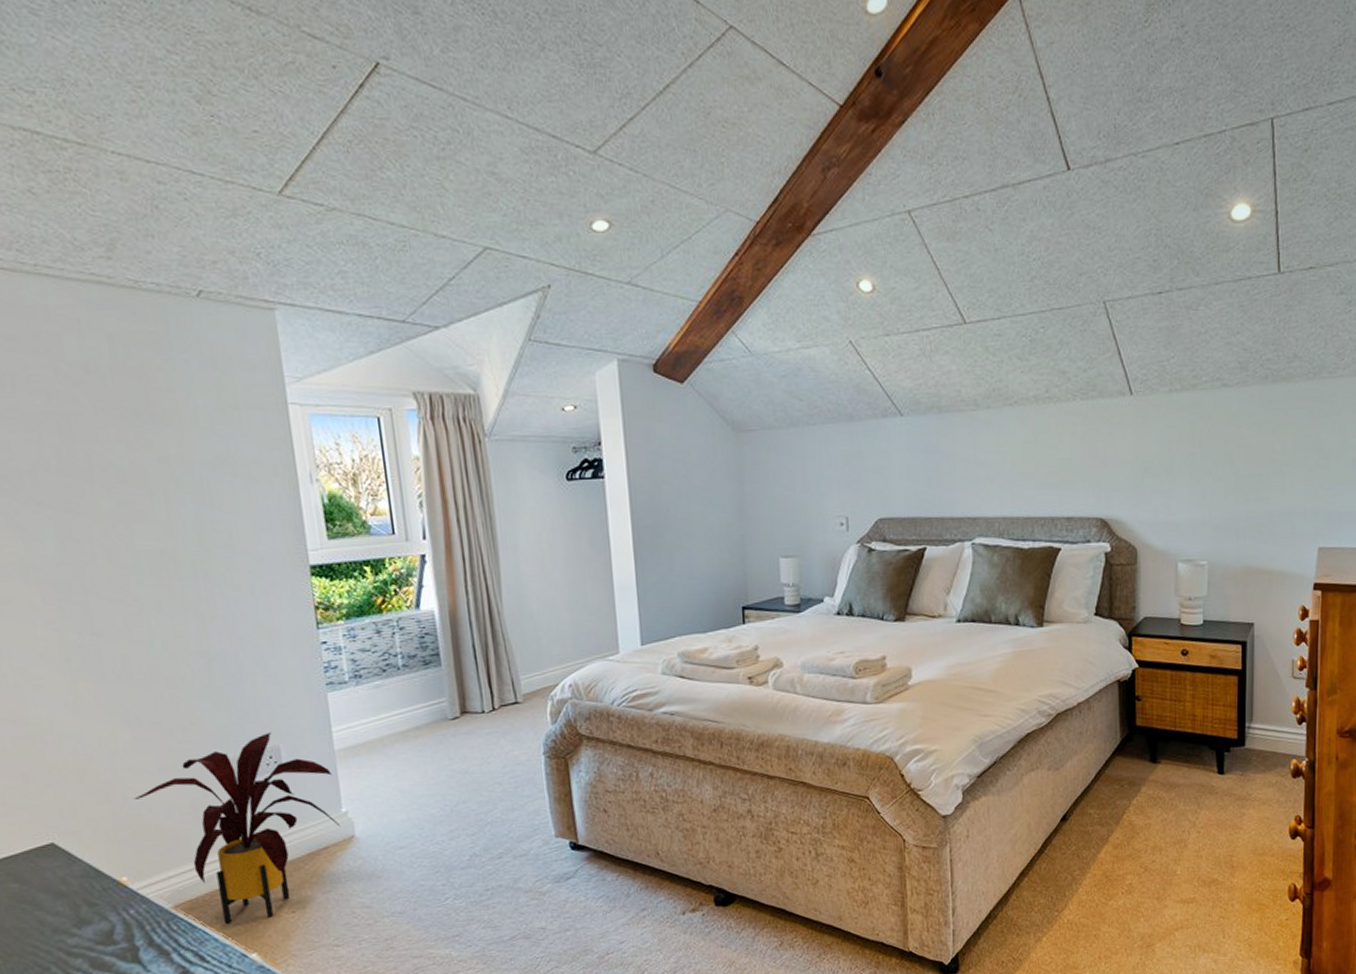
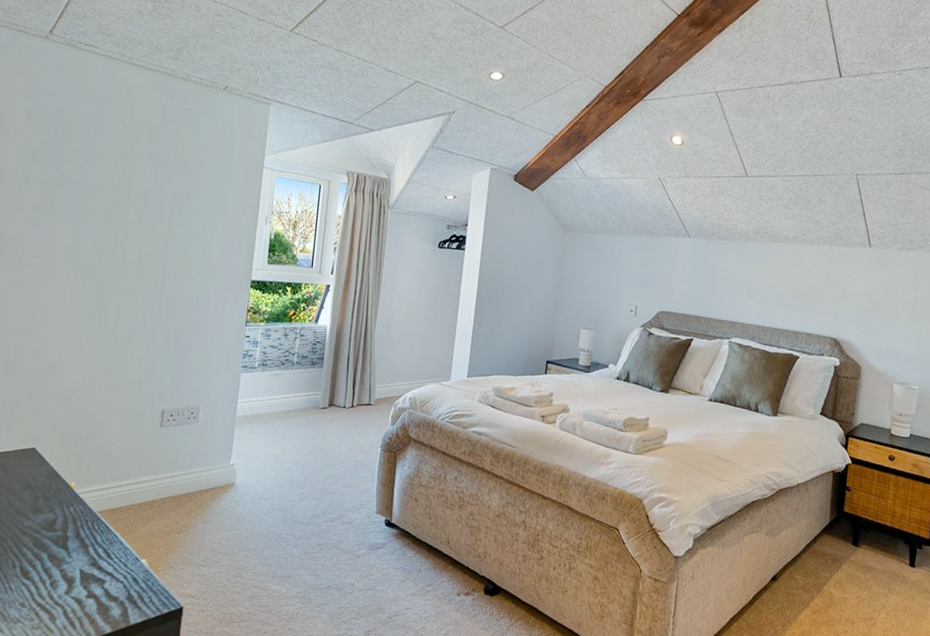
house plant: present [134,733,341,924] -> none [95,395,230,534]

